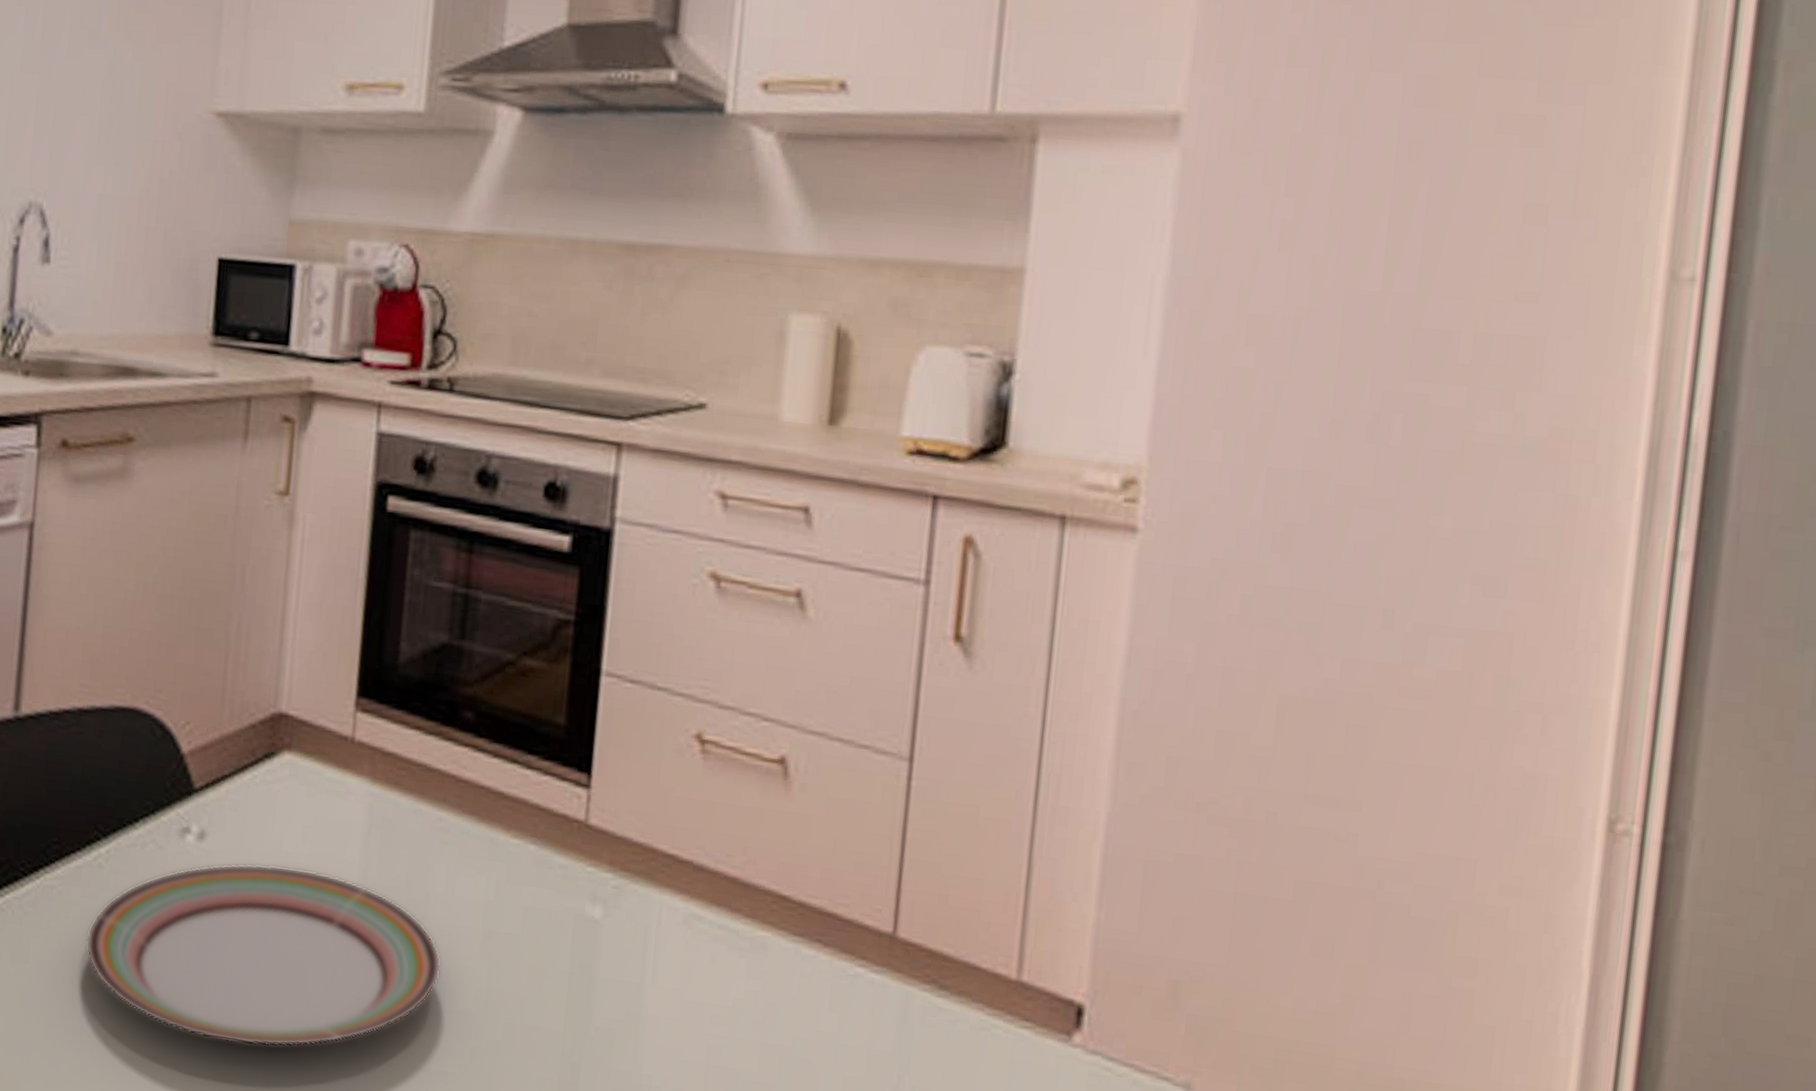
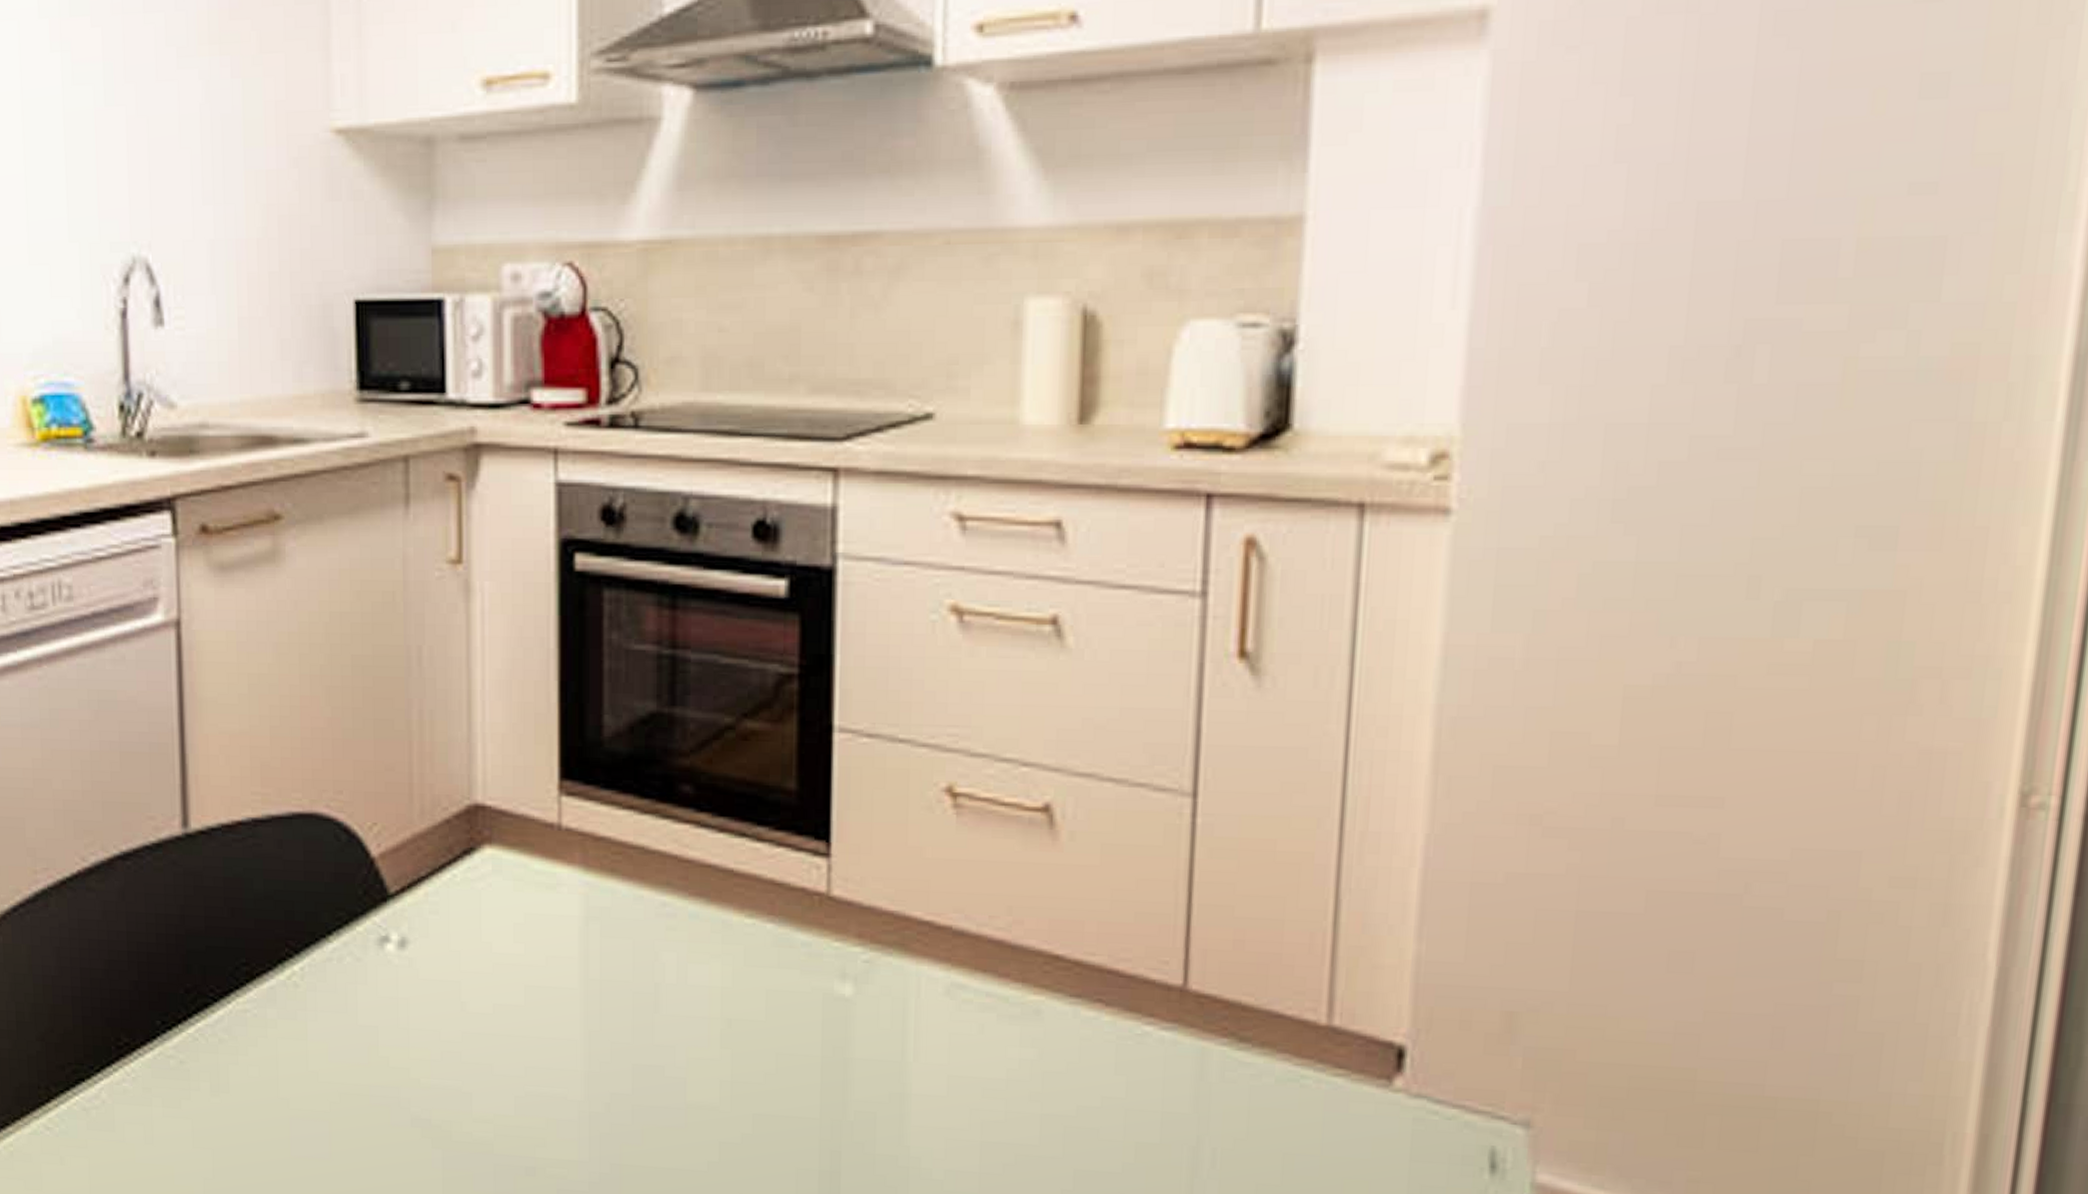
plate: present [85,863,442,1047] -> none [288,968,680,1159]

